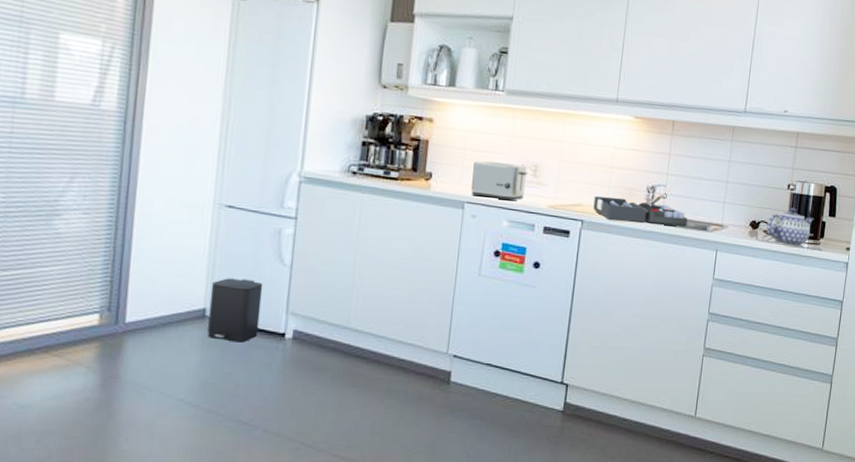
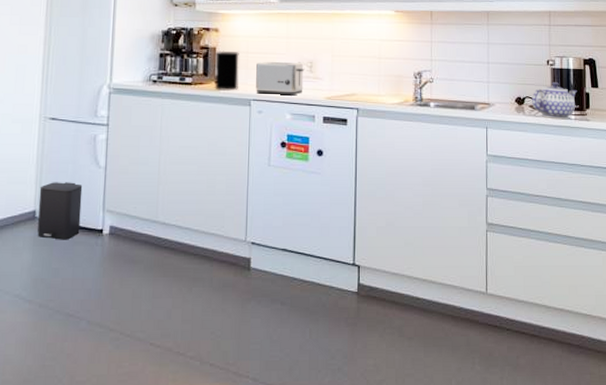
canister: none [424,144,455,190] -> present [214,50,239,91]
tool set: present [593,196,688,227] -> none [366,85,456,108]

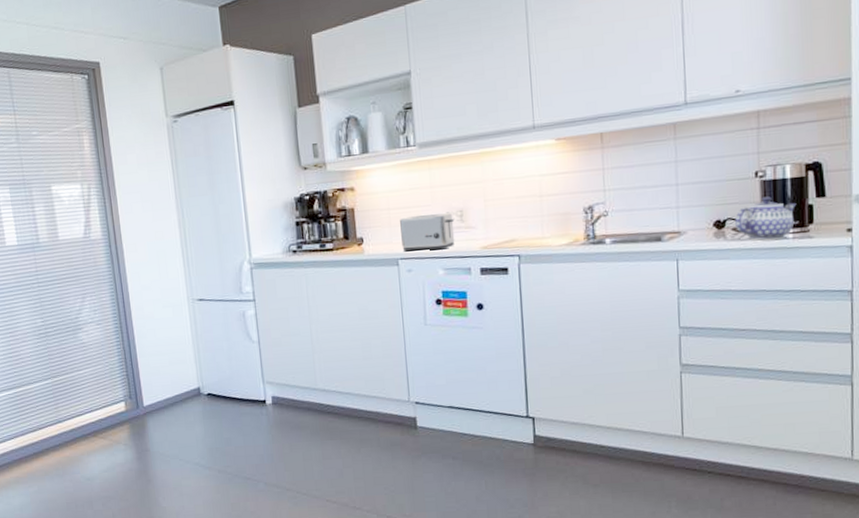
pedal bin: present [37,182,83,240] -> none [200,358,244,412]
canister: present [214,50,239,91] -> none [353,210,383,253]

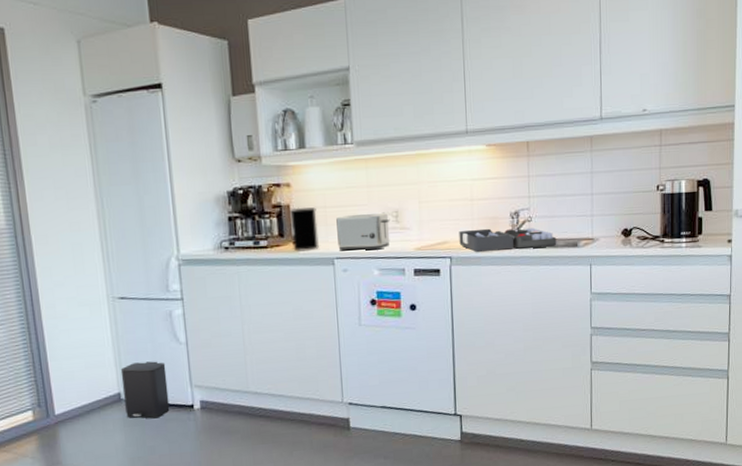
pedal bin: none [200,358,244,412] -> present [120,361,170,419]
canister: none [353,210,383,253] -> present [289,207,319,252]
tool set: none [527,222,637,251] -> present [459,228,557,253]
teapot: present [735,196,797,242] -> none [640,208,689,250]

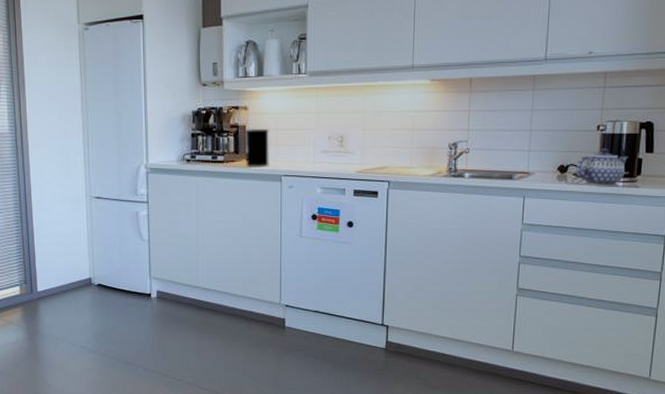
pedal bin: present [120,361,170,419] -> none [92,253,131,302]
toaster: present [336,213,390,251] -> none [286,137,335,170]
tool set: present [459,228,557,253] -> none [398,157,492,179]
teapot: none [640,208,689,250] -> present [576,148,629,187]

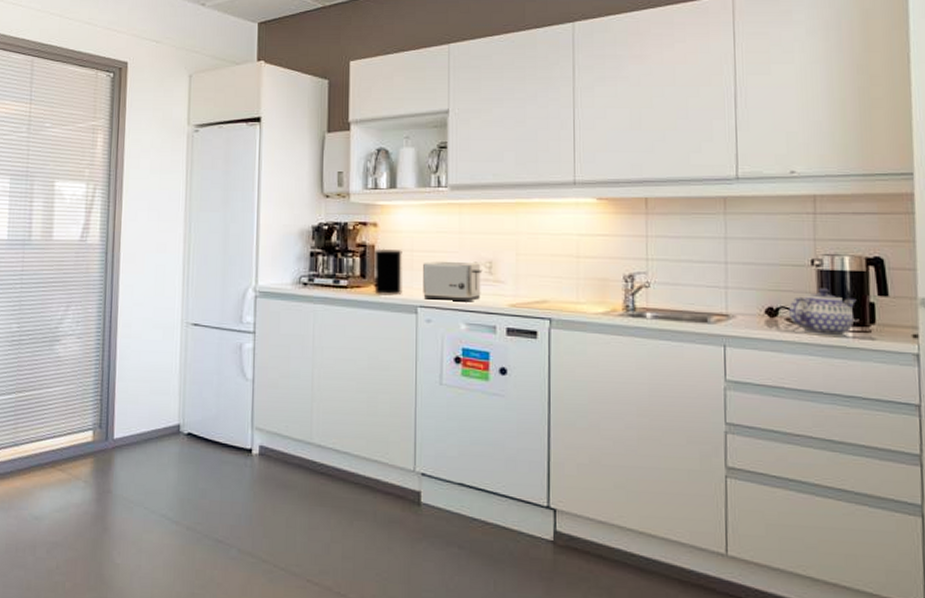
toaster: none [286,137,335,170] -> present [423,261,483,302]

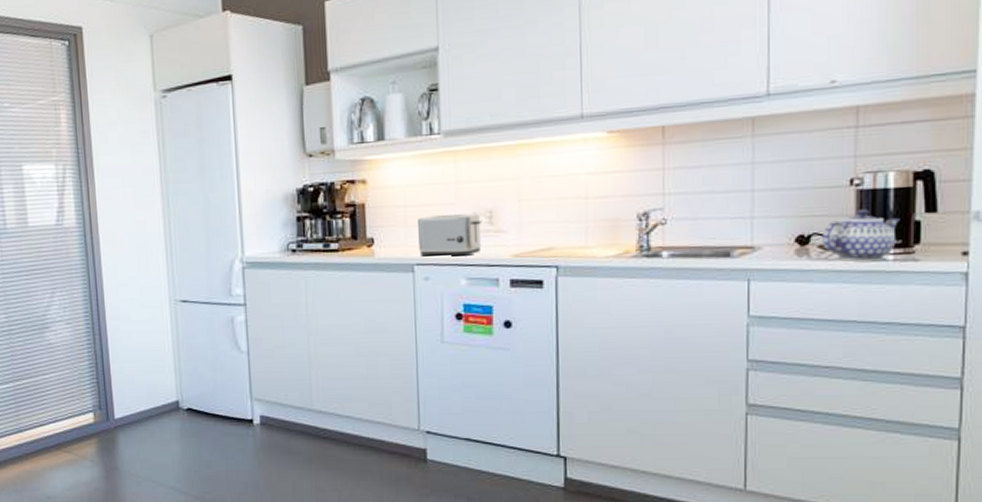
canister: present [373,248,402,296] -> none [364,206,397,256]

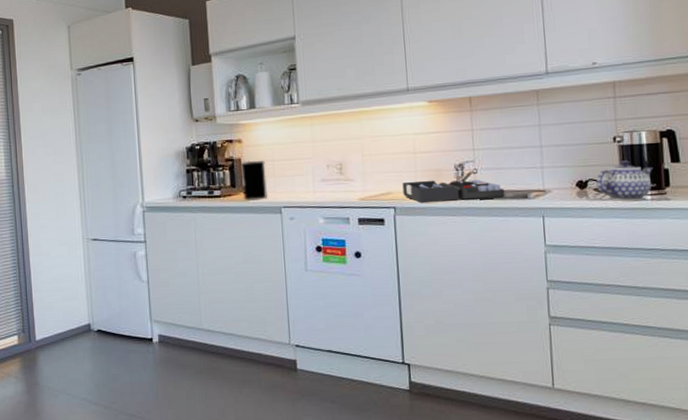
canister: none [364,206,397,256] -> present [240,161,267,201]
toaster: present [418,213,483,257] -> none [283,166,335,201]
tool set: none [568,232,701,262] -> present [402,179,505,204]

